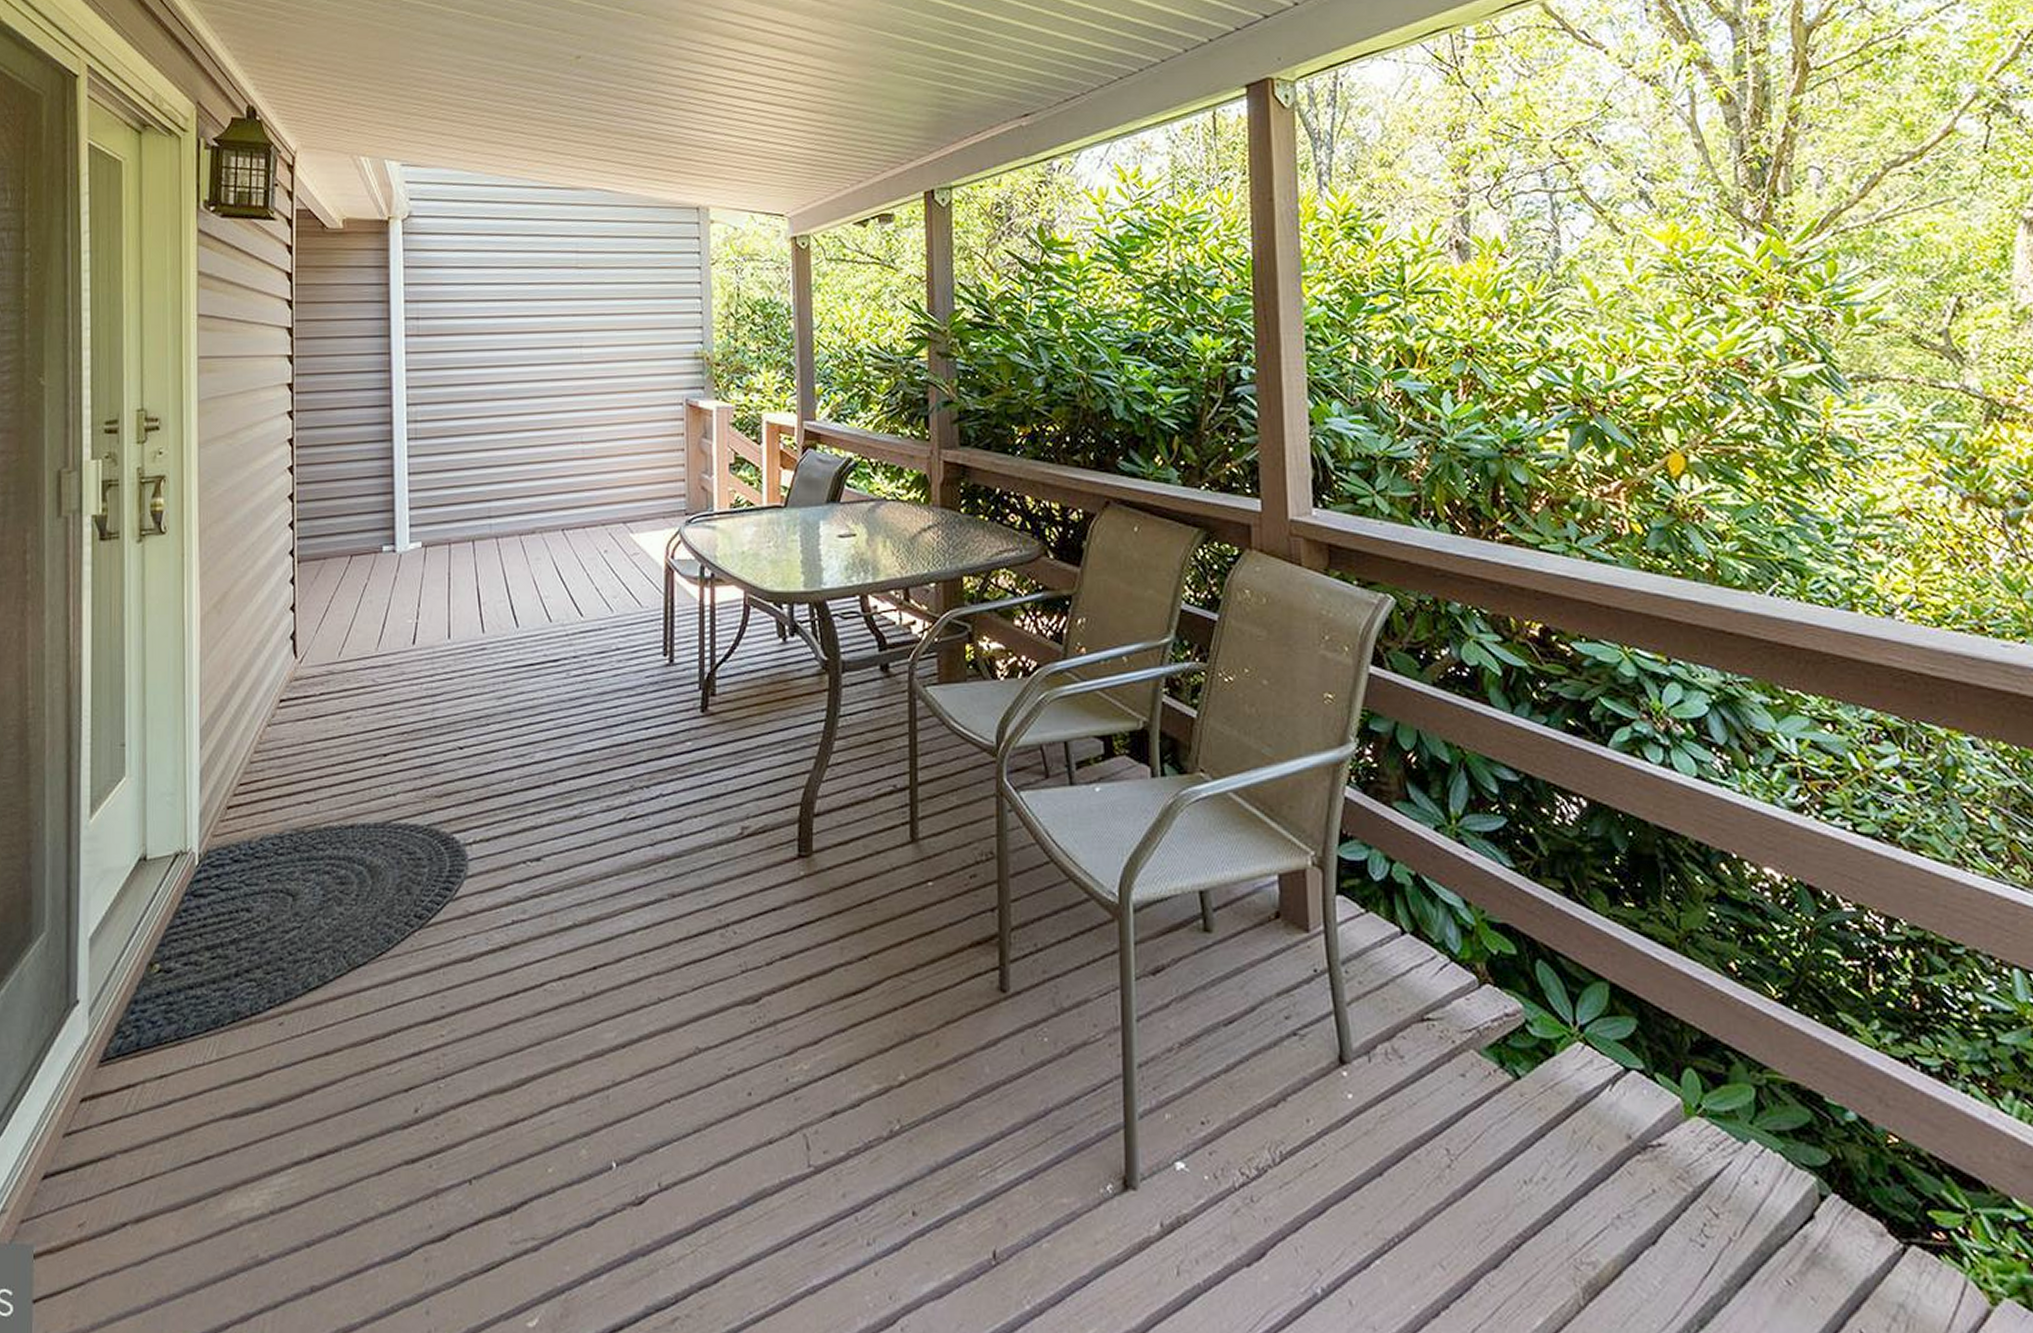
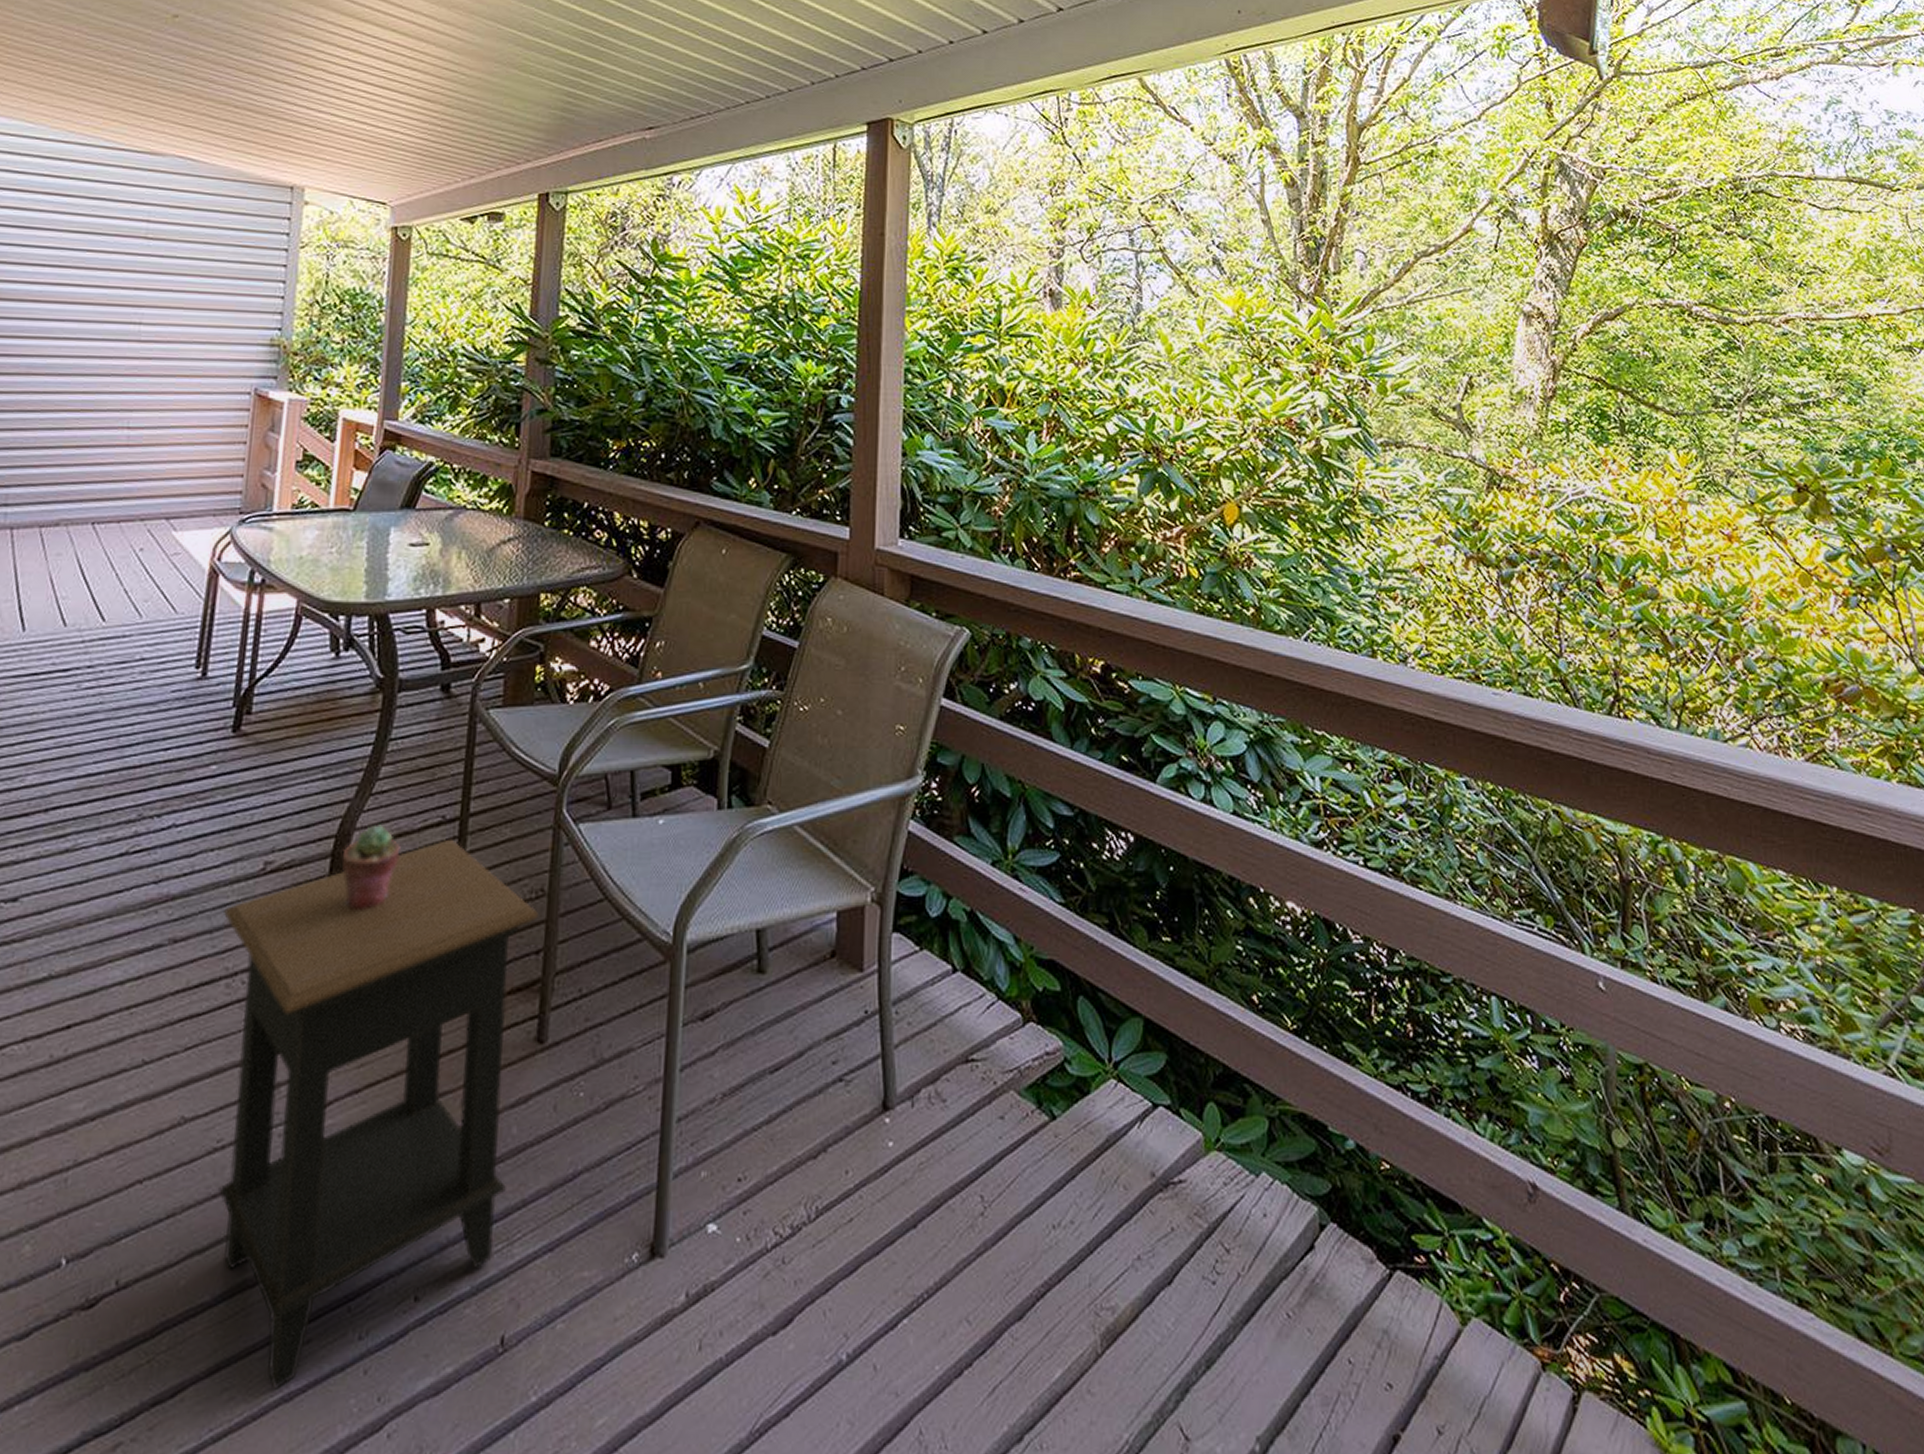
side table: none [712,806,990,1283] -> present [218,839,538,1390]
potted succulent: none [808,793,859,870] -> present [340,824,401,910]

